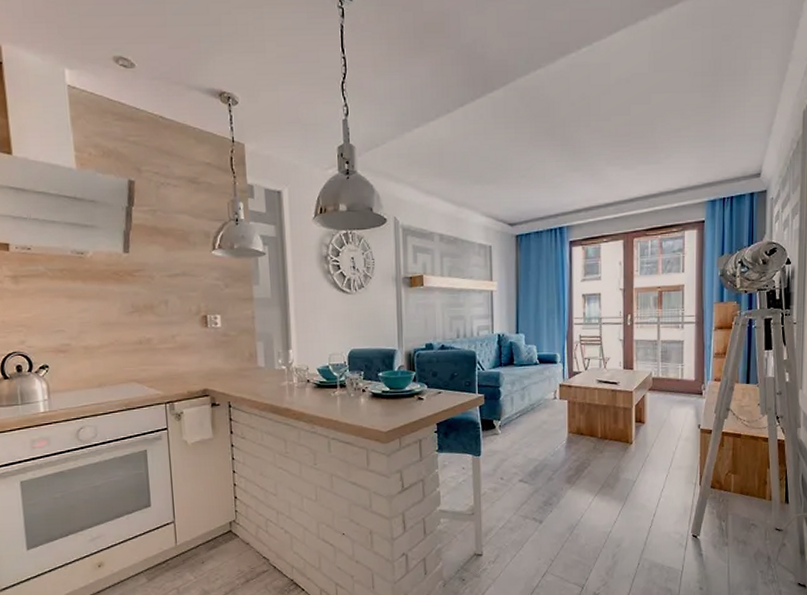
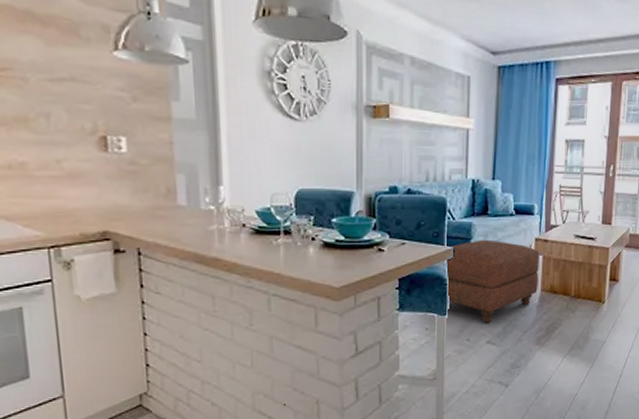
ottoman: none [479,387,565,463] -> present [447,239,540,323]

